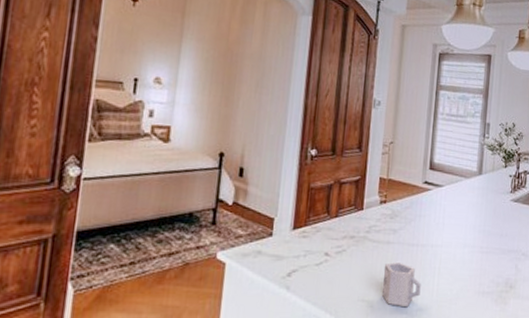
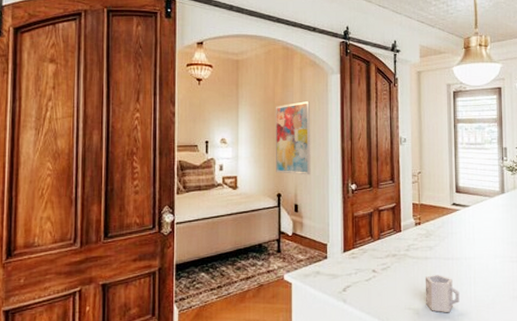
wall art: none [221,43,272,134] -> present [275,101,311,175]

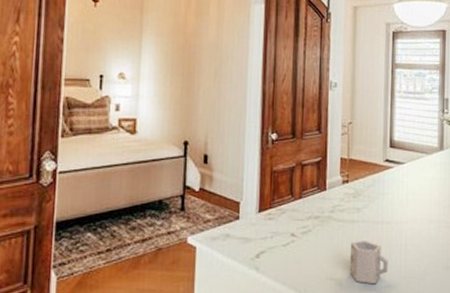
wall art: present [275,101,311,175] -> none [183,34,228,121]

